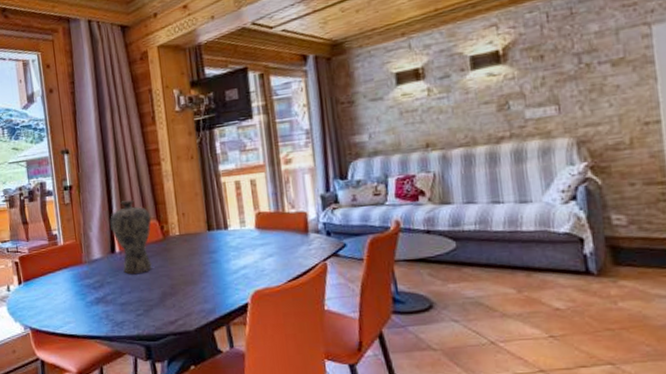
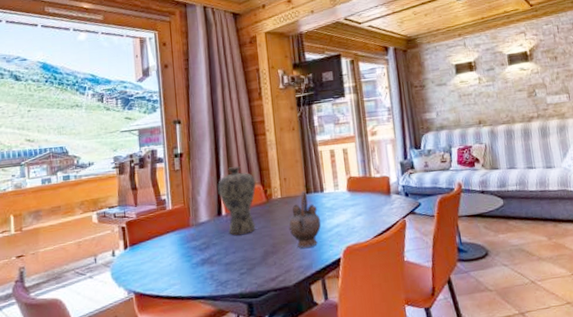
teapot: none [188,227,226,291] -> present [289,190,322,248]

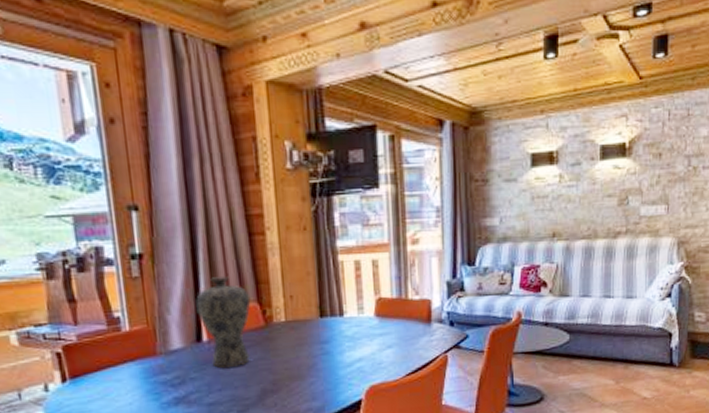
teapot: present [289,190,322,248] -> none [295,313,339,387]

